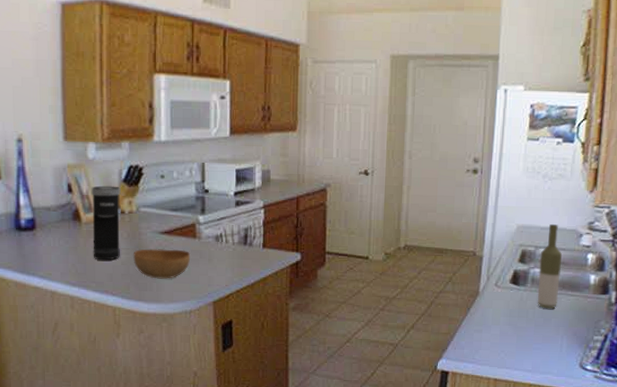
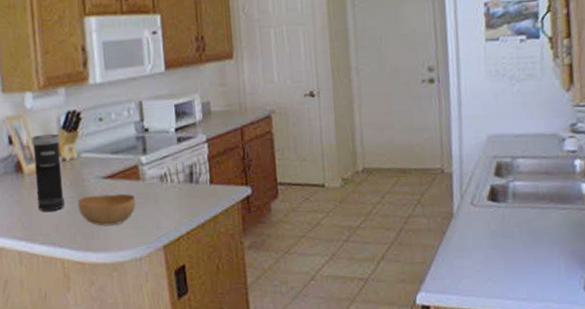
bottle: present [537,223,563,309] -> none [518,129,547,227]

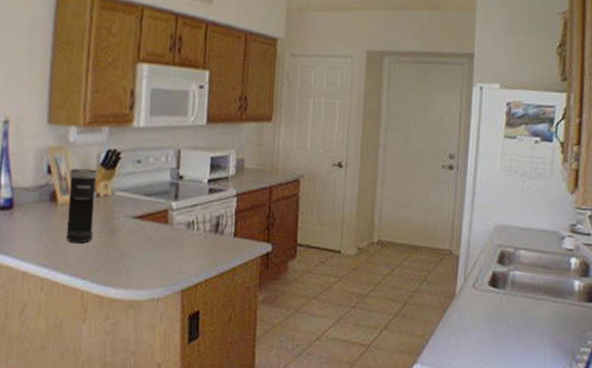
bowl: present [77,193,136,227] -> none [105,233,162,265]

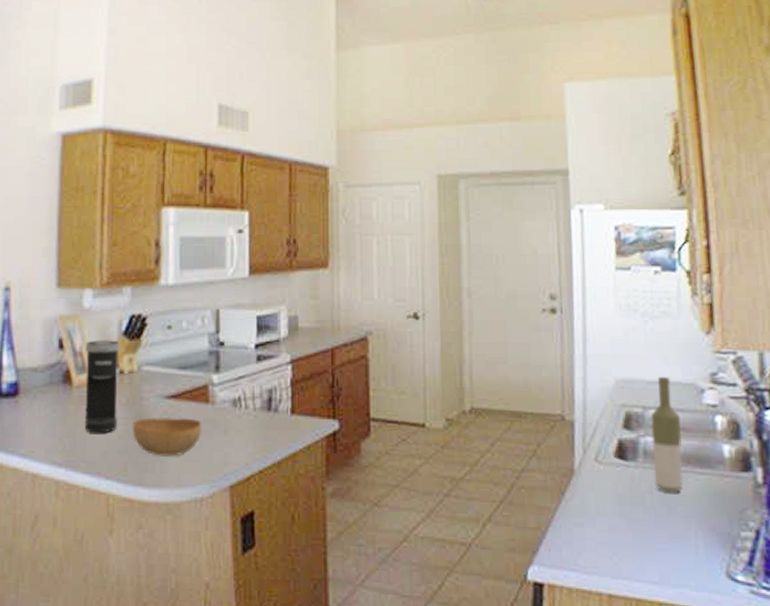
bowl: none [105,233,162,265] -> present [132,417,202,457]
bottle: none [517,224,544,315] -> present [650,376,684,493]

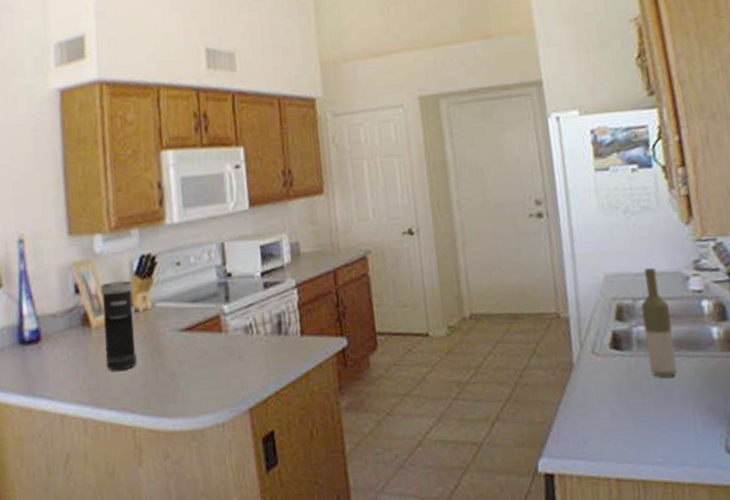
bowl: present [132,417,202,457] -> none [151,348,218,387]

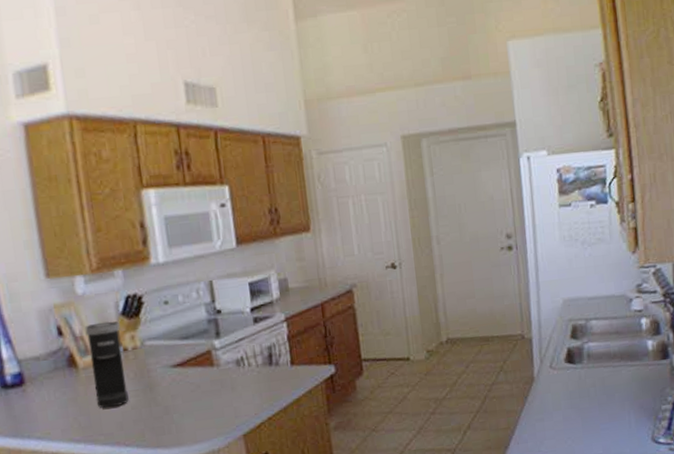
bottle: present [640,267,677,378] -> none [591,292,619,385]

